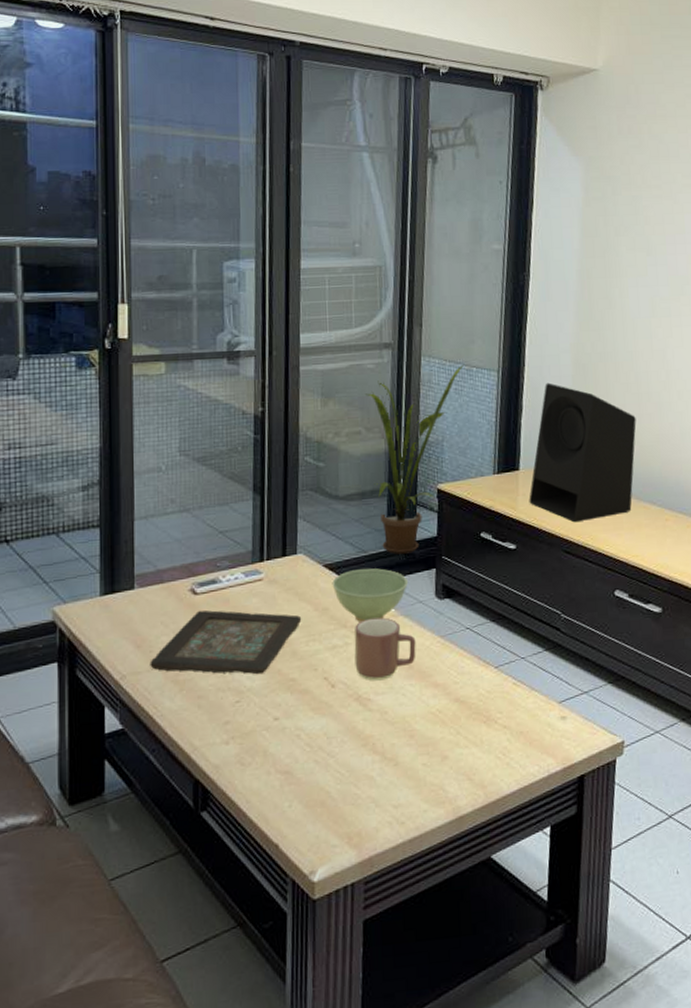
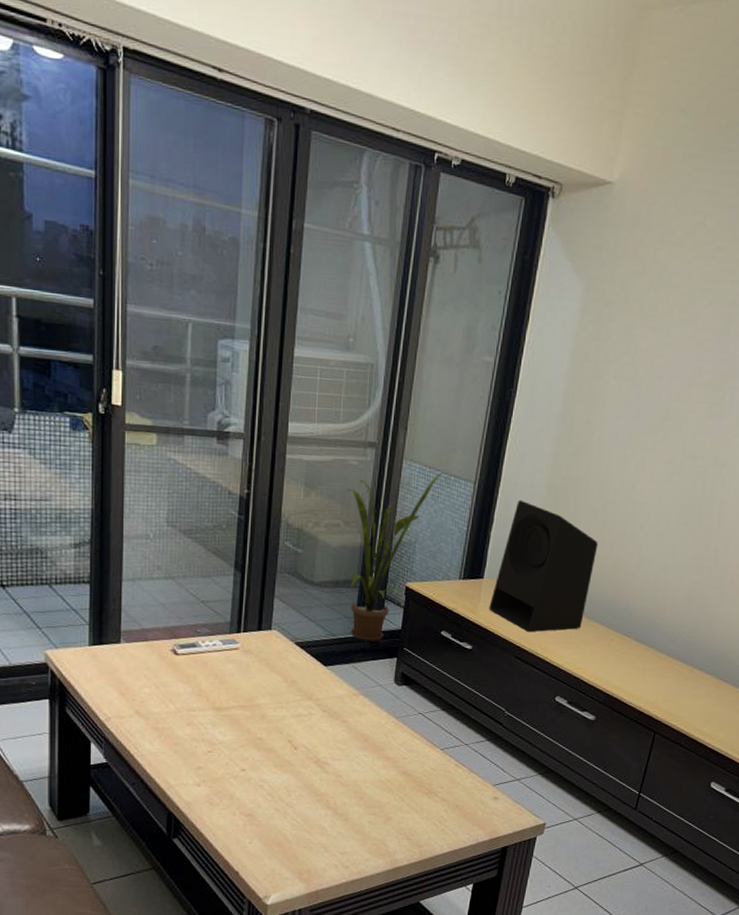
decorative tray: present [150,610,302,675] -> none [132,669,272,731]
bowl: present [332,568,409,622] -> none [301,650,371,697]
mug: present [354,617,416,681] -> none [316,694,373,749]

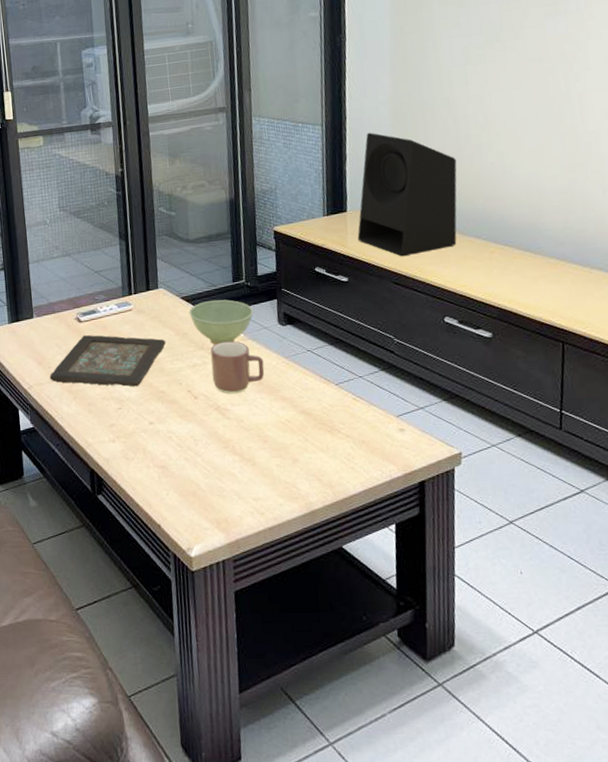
decorative tray: none [132,669,272,731] -> present [49,334,166,387]
bowl: none [301,650,371,697] -> present [189,299,254,345]
mug: none [316,694,373,749] -> present [210,341,265,394]
house plant: present [347,472,444,642] -> none [206,121,291,288]

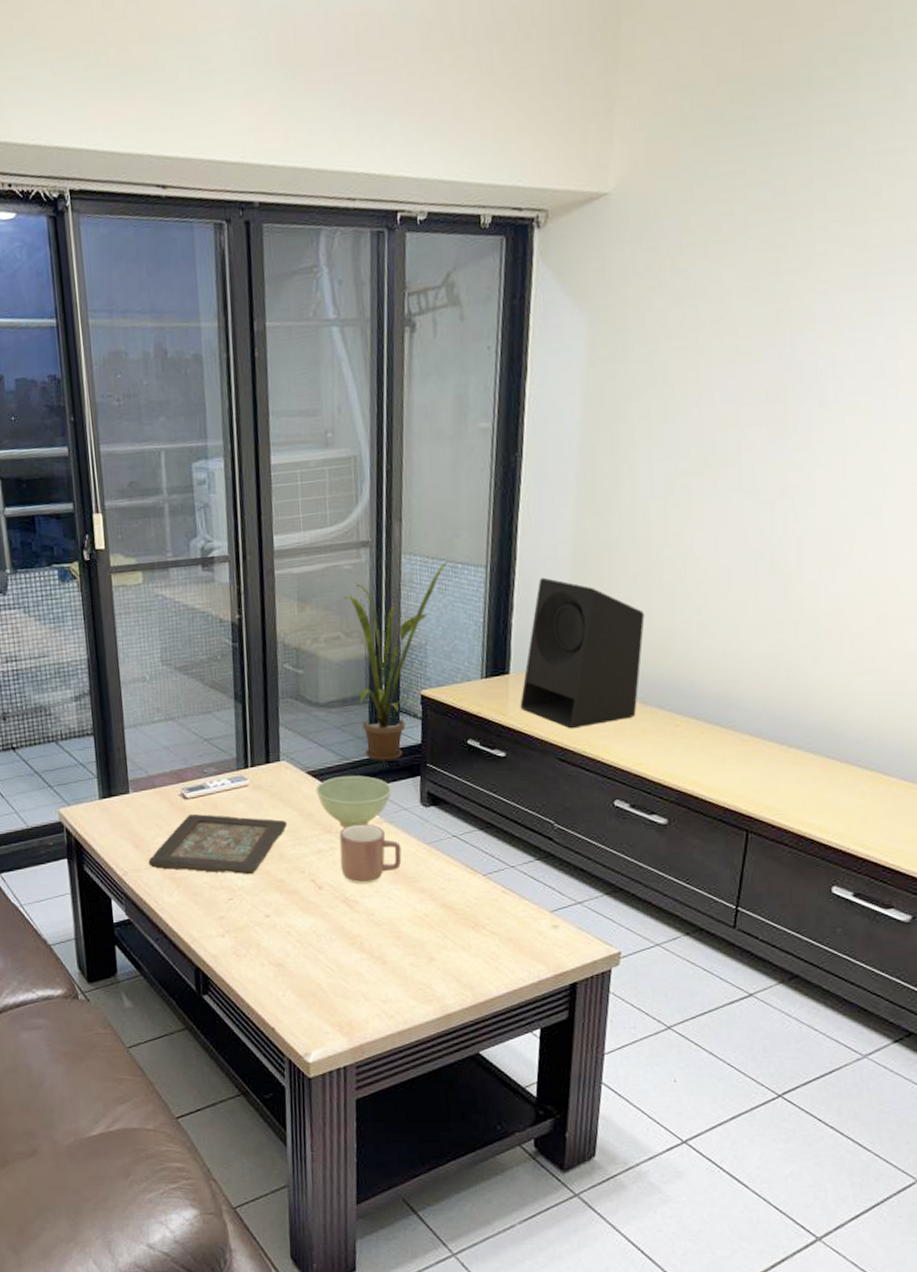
house plant: none [206,121,291,288] -> present [343,560,449,762]

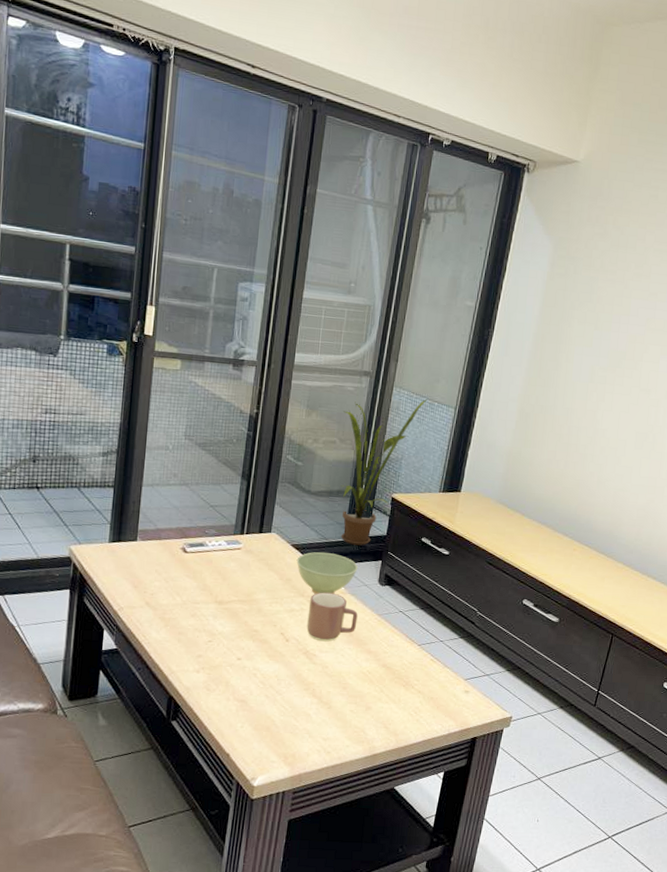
decorative tray: present [148,813,288,875] -> none [143,565,269,623]
speaker: present [520,577,645,729] -> none [465,424,563,541]

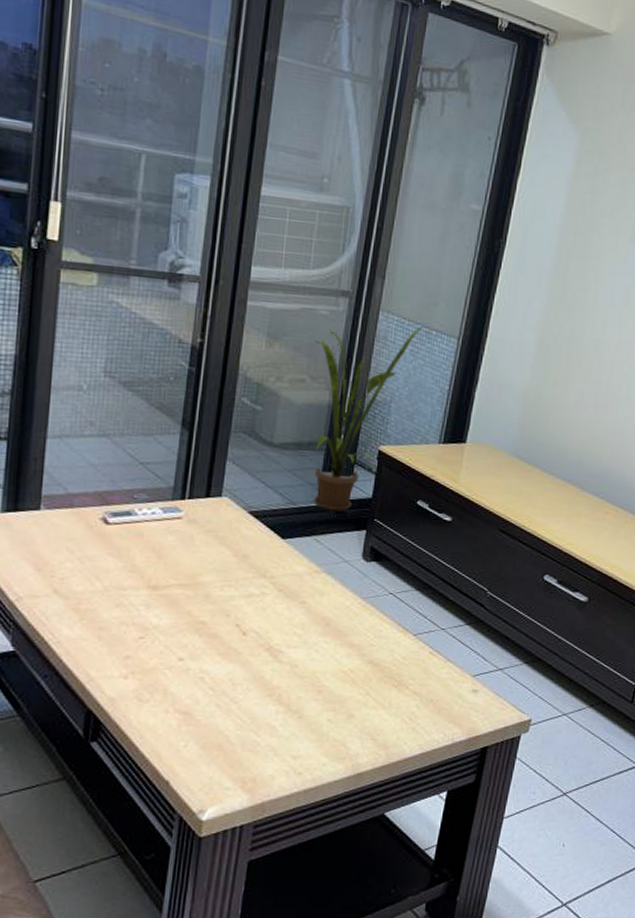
bowl: present [296,552,359,594] -> none [255,520,337,574]
mug: present [306,592,358,642] -> none [269,571,336,634]

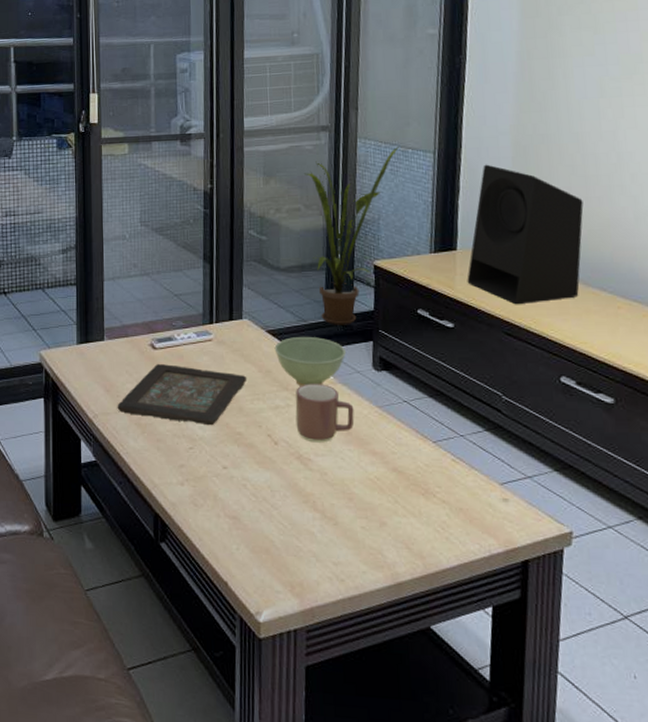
decorative tray: none [50,540,220,614] -> present [117,363,247,426]
bowl: none [255,520,337,574] -> present [274,337,347,386]
mug: none [269,571,336,634] -> present [295,384,355,443]
speaker: none [471,358,592,503] -> present [467,164,584,305]

